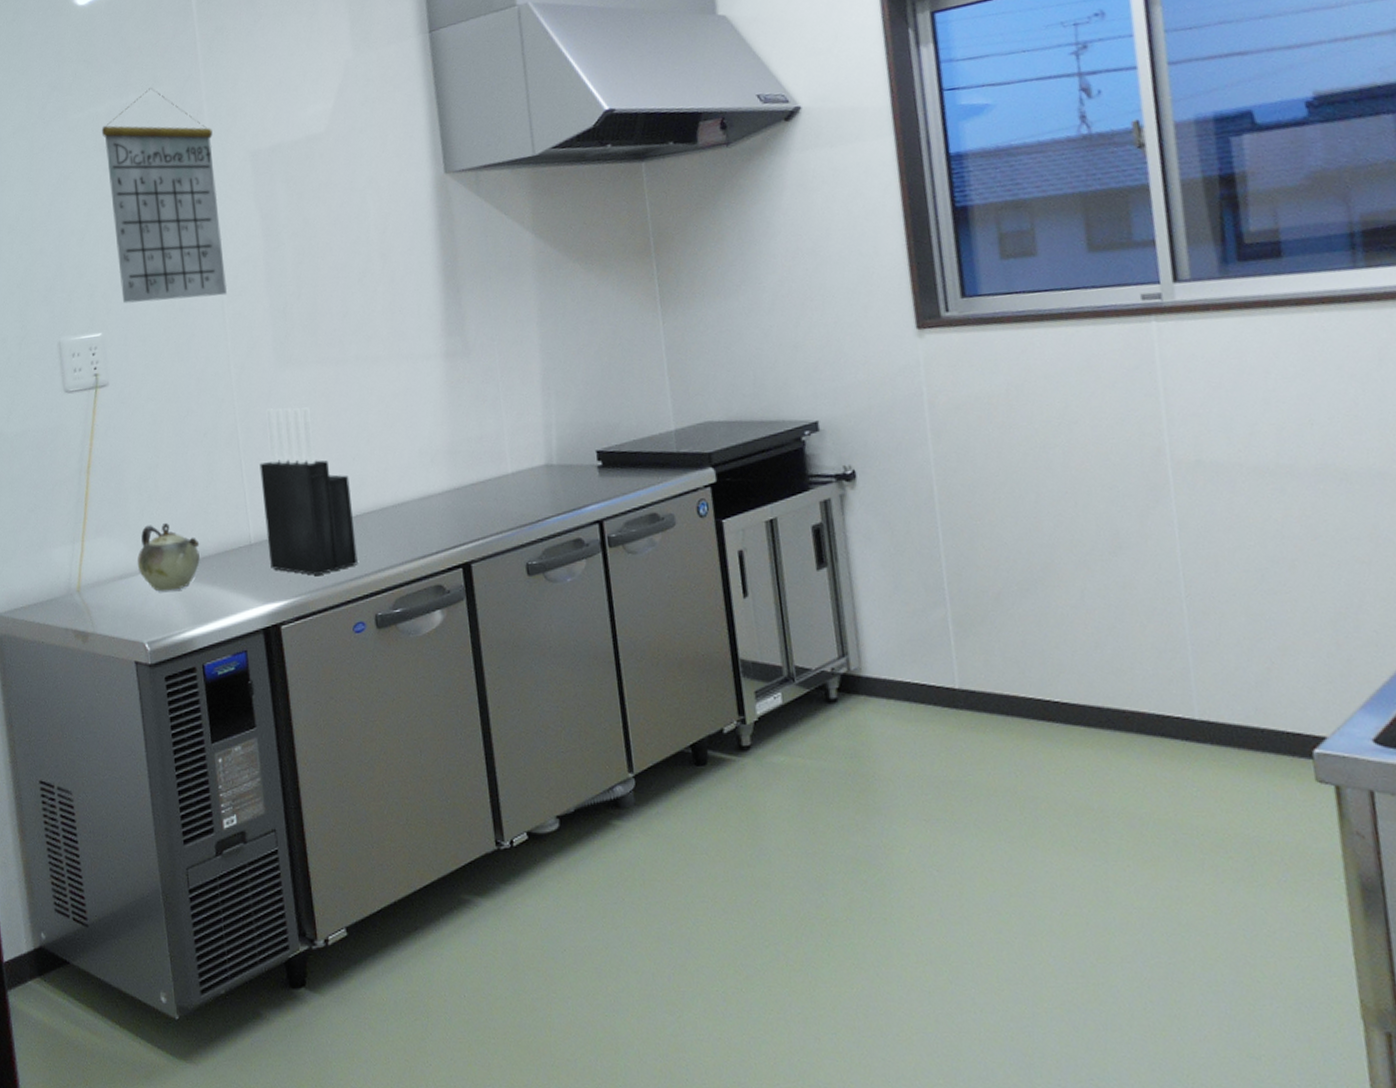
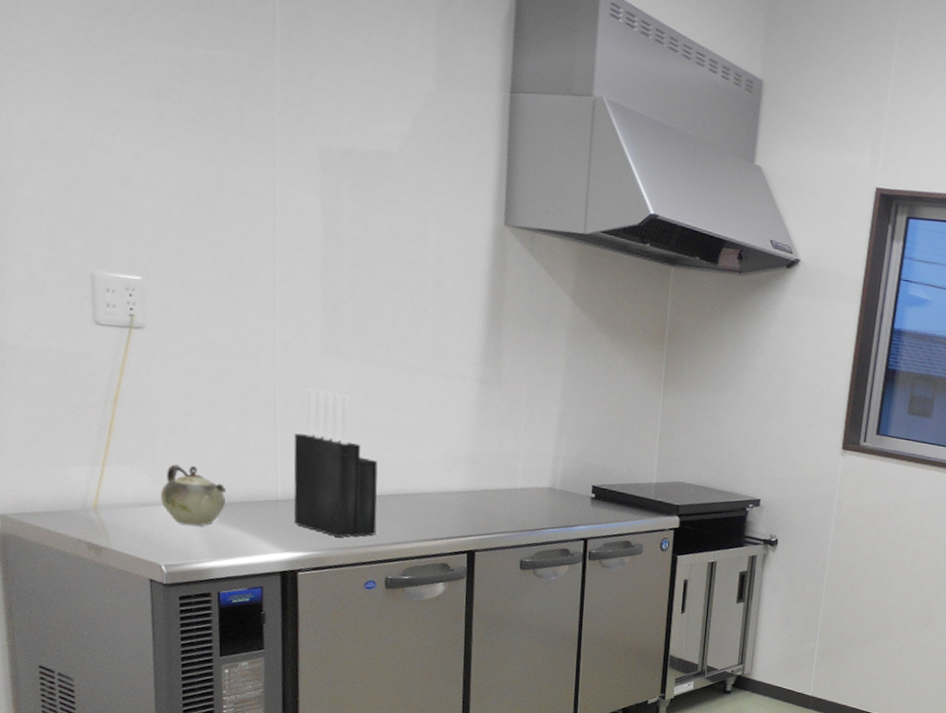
calendar: present [101,88,228,304] -> none [159,49,283,276]

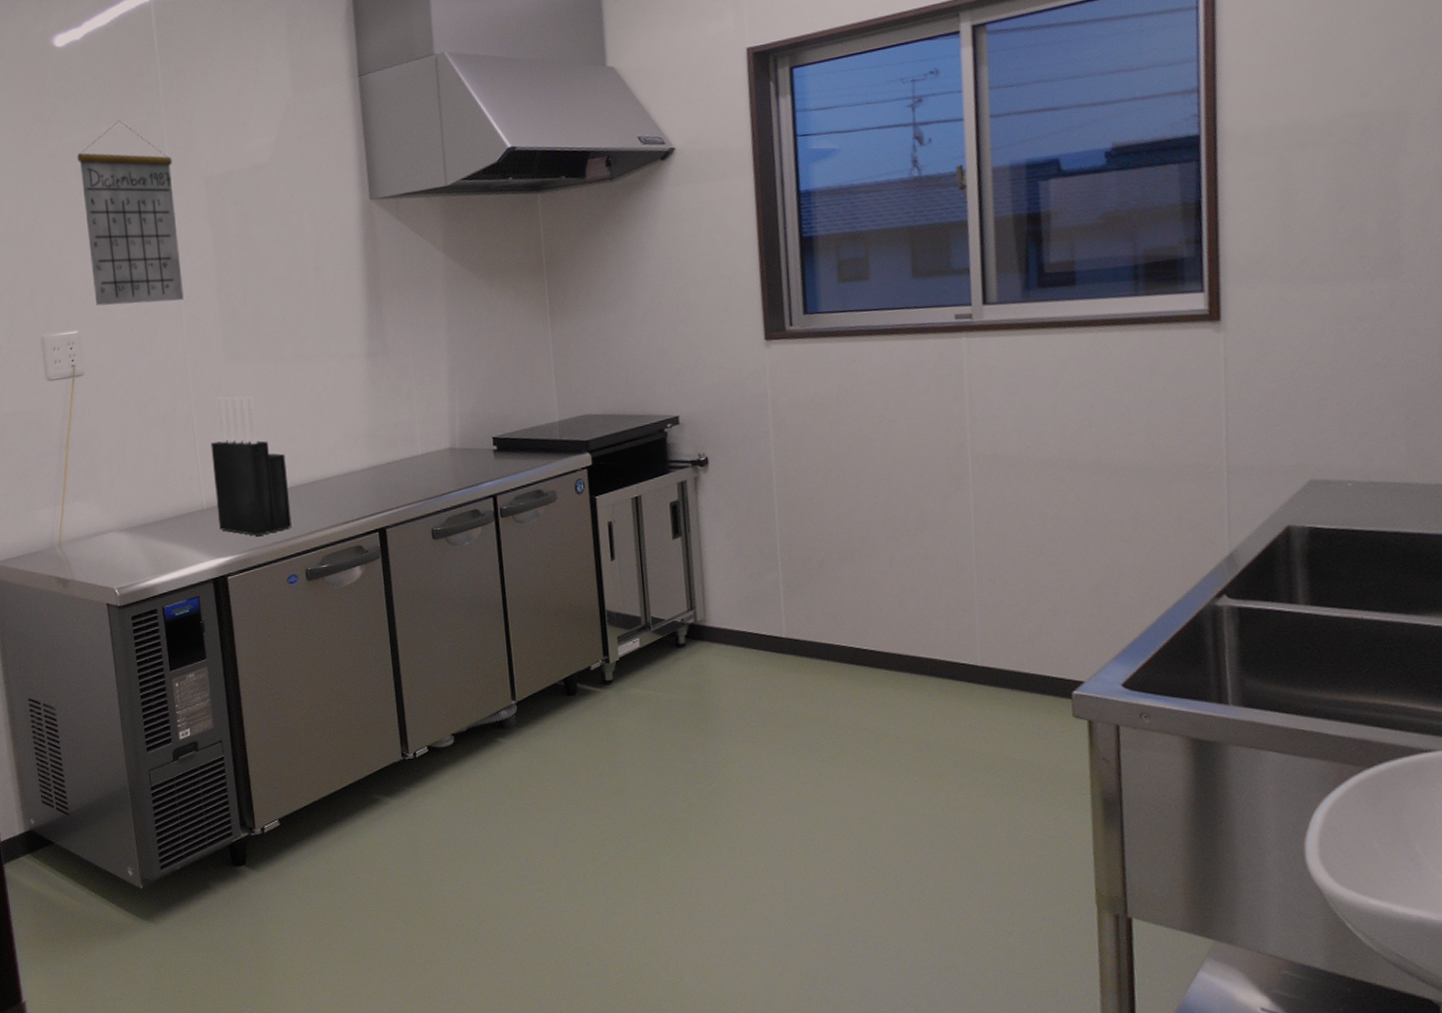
calendar: none [159,49,283,276] -> present [77,120,185,306]
teapot: present [160,464,227,526] -> none [108,491,161,547]

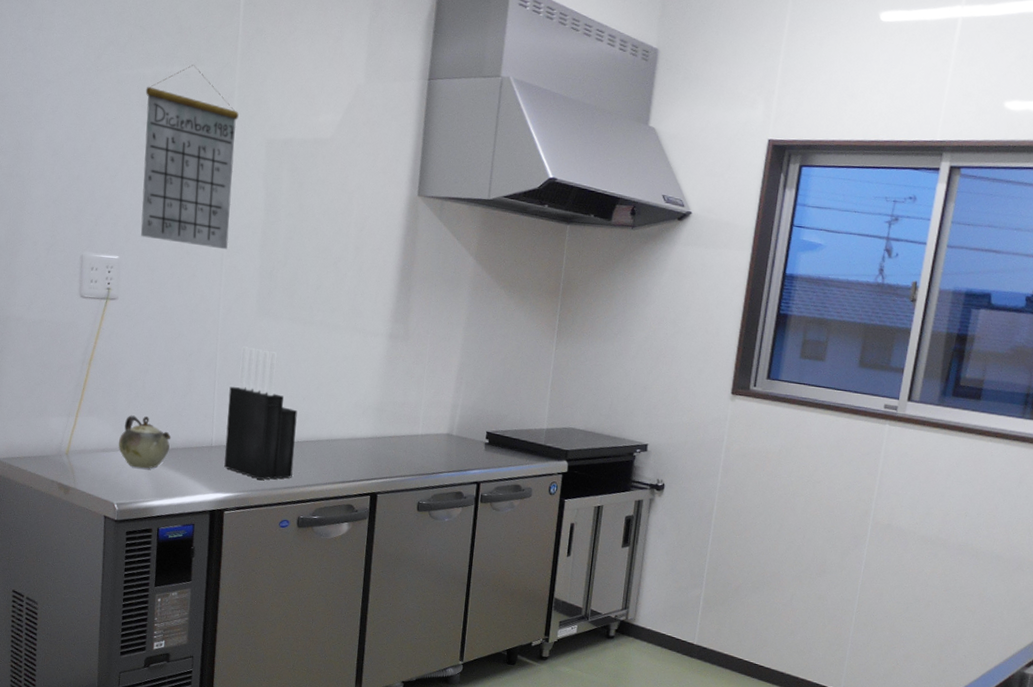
teapot: none [108,491,161,547] -> present [118,415,171,469]

